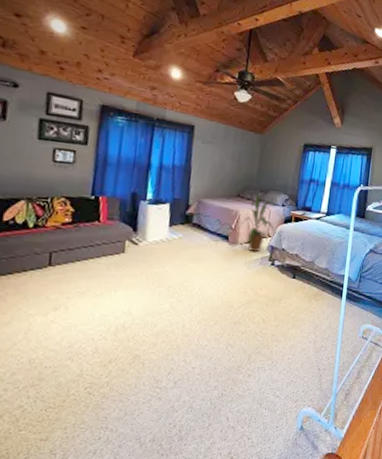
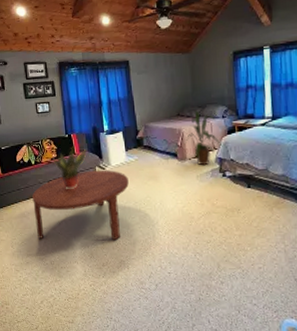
coffee table: none [14,244,166,330] -> present [32,170,129,240]
potted plant: none [63,212,117,267] -> present [52,146,87,190]

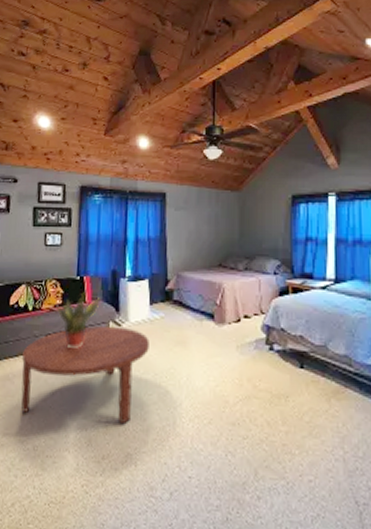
house plant: present [185,110,222,166] -> none [226,262,271,334]

